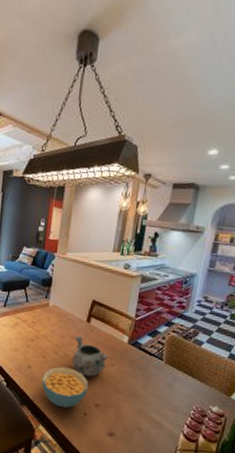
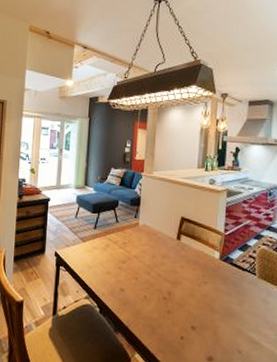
cereal bowl: present [42,366,89,409] -> none [136,288,183,333]
decorative bowl: present [72,335,109,376] -> none [165,254,201,296]

